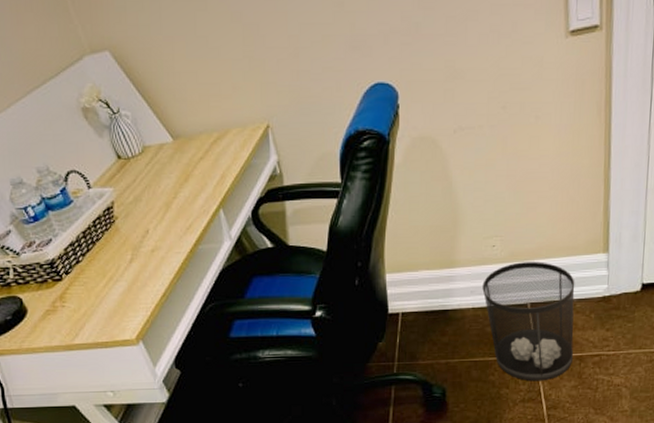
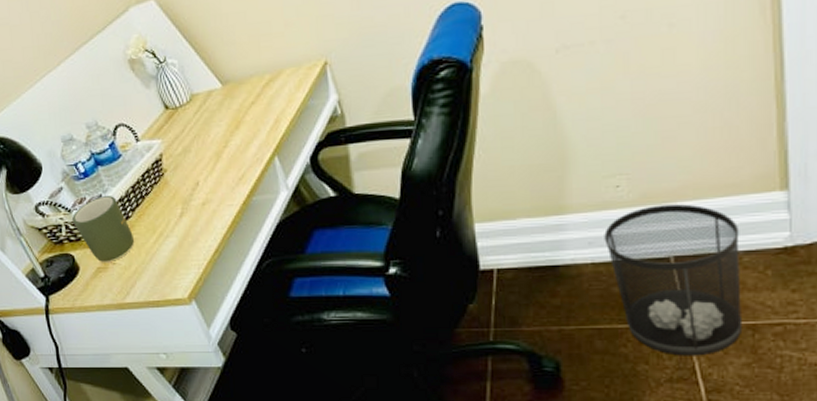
mug: none [21,240,84,306] -> present [72,196,134,263]

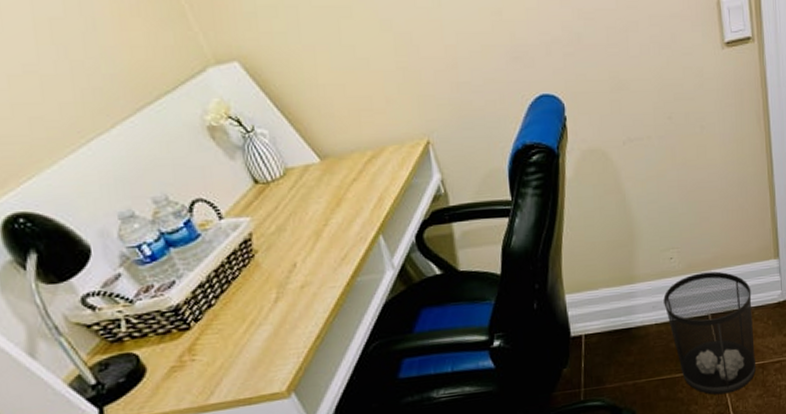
mug: present [72,196,134,263] -> none [135,282,219,361]

